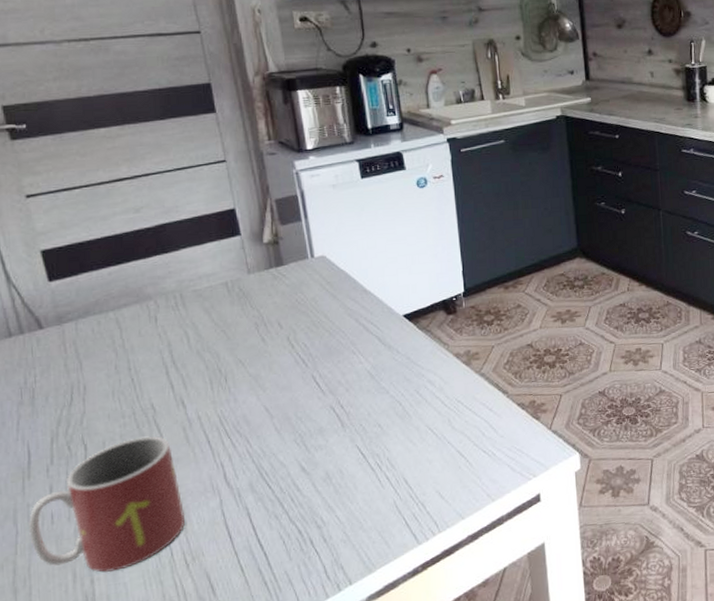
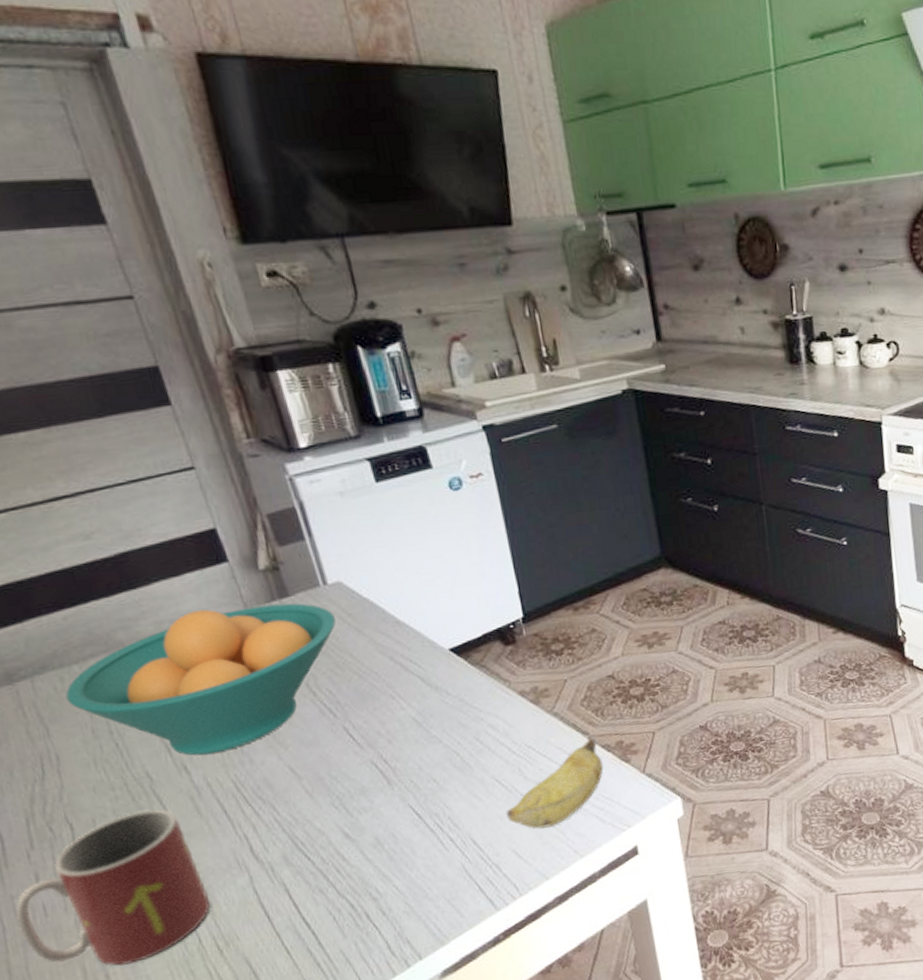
fruit bowl: none [100,271,317,393] -> present [65,603,336,756]
banana: none [435,396,517,474] -> present [506,737,603,829]

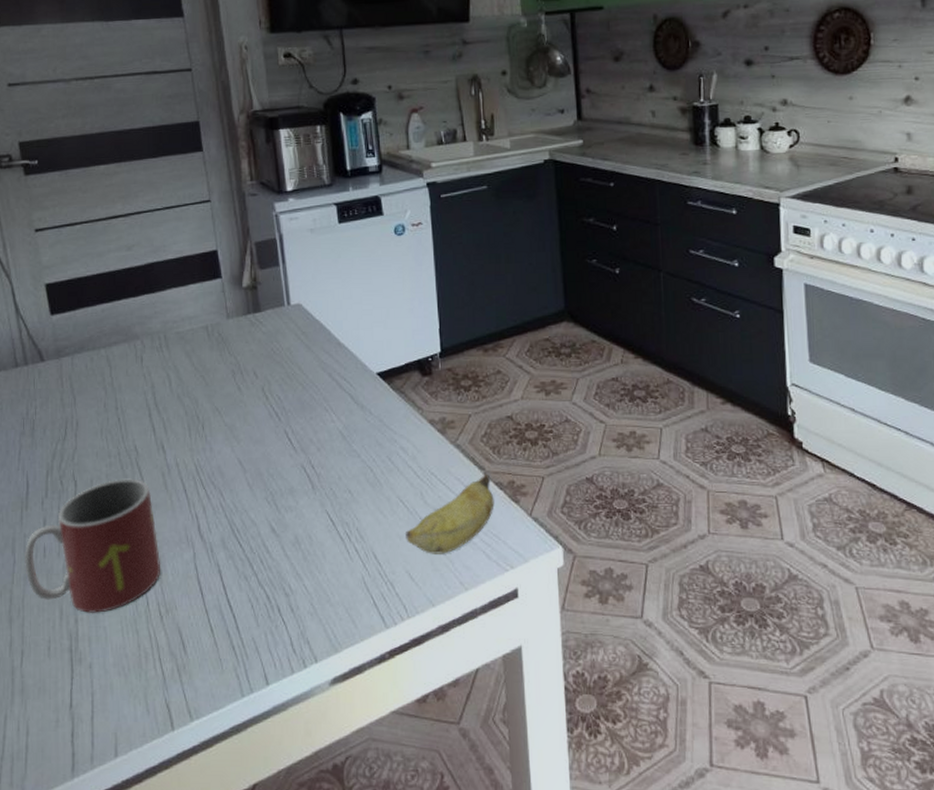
fruit bowl: present [65,603,336,756] -> none [92,315,292,438]

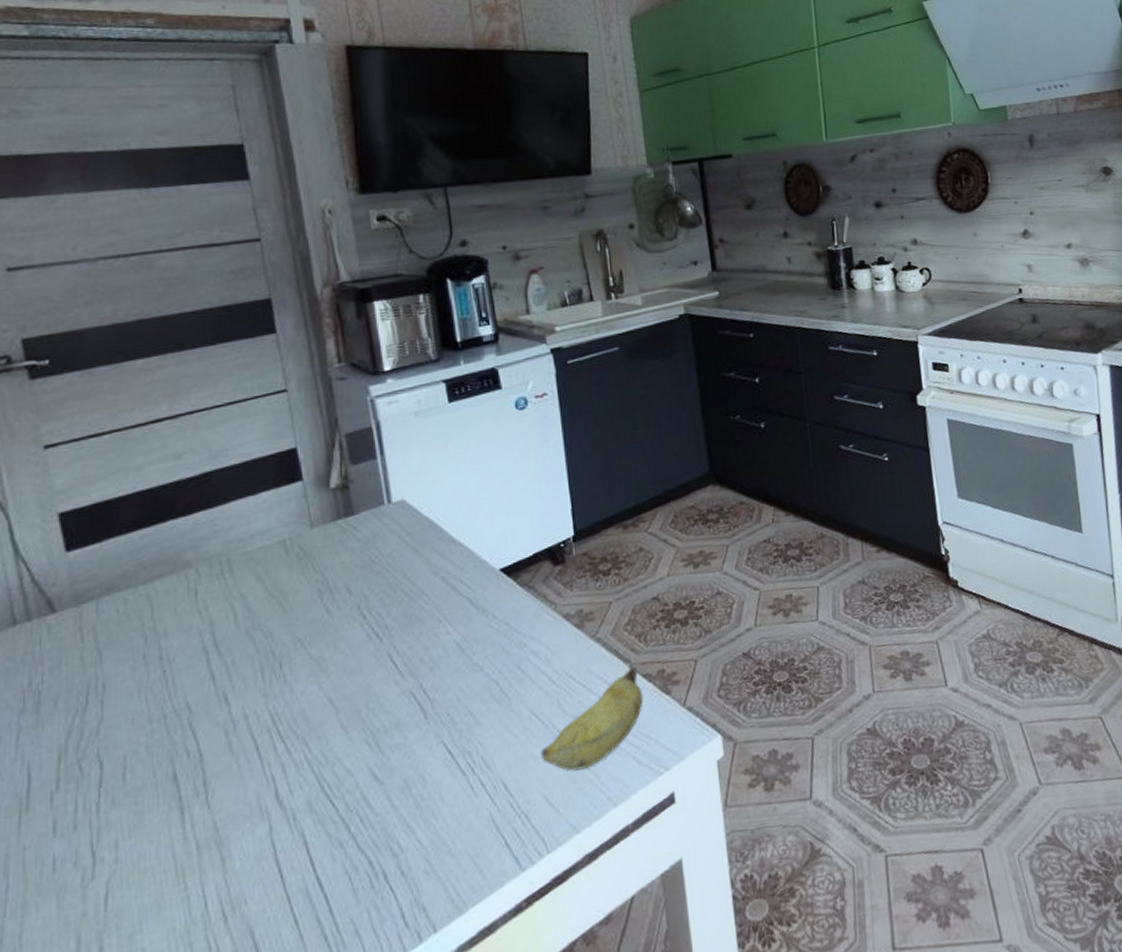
mug: present [24,478,161,613] -> none [22,745,225,936]

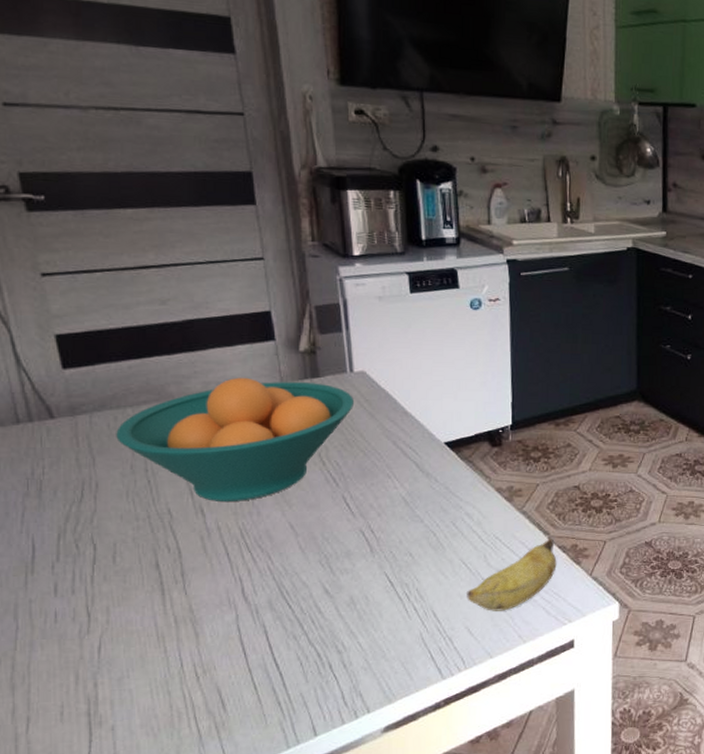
fruit bowl: none [126,522,394,684] -> present [116,377,354,501]

